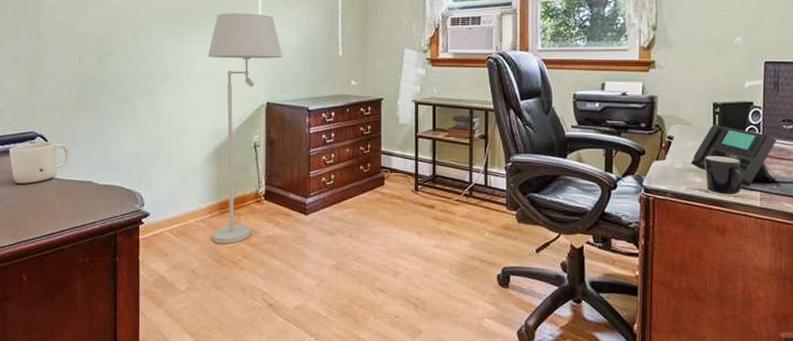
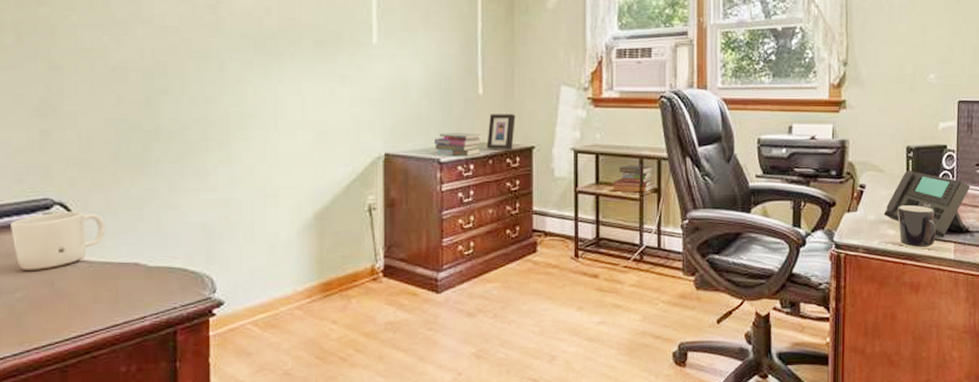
floor lamp: present [207,13,283,244] -> none [303,39,406,336]
books: none [304,86,342,106] -> present [434,133,482,157]
picture frame: none [345,71,368,101] -> present [486,114,516,150]

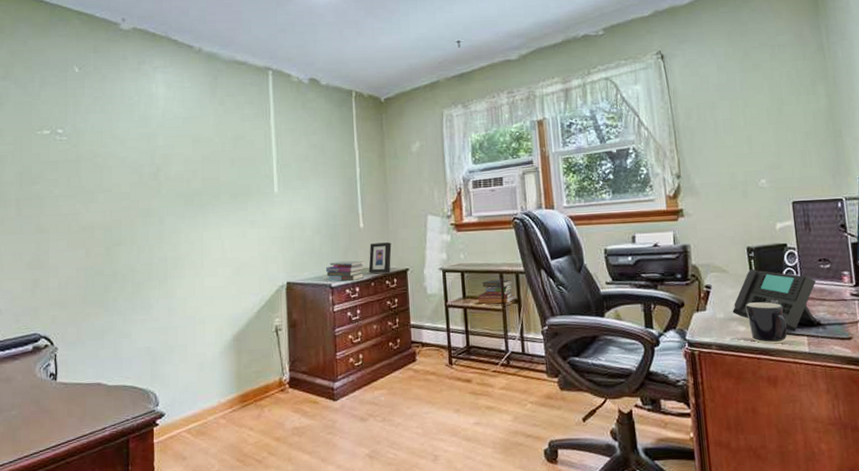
mug: present [11,211,107,270] -> none [10,342,78,392]

